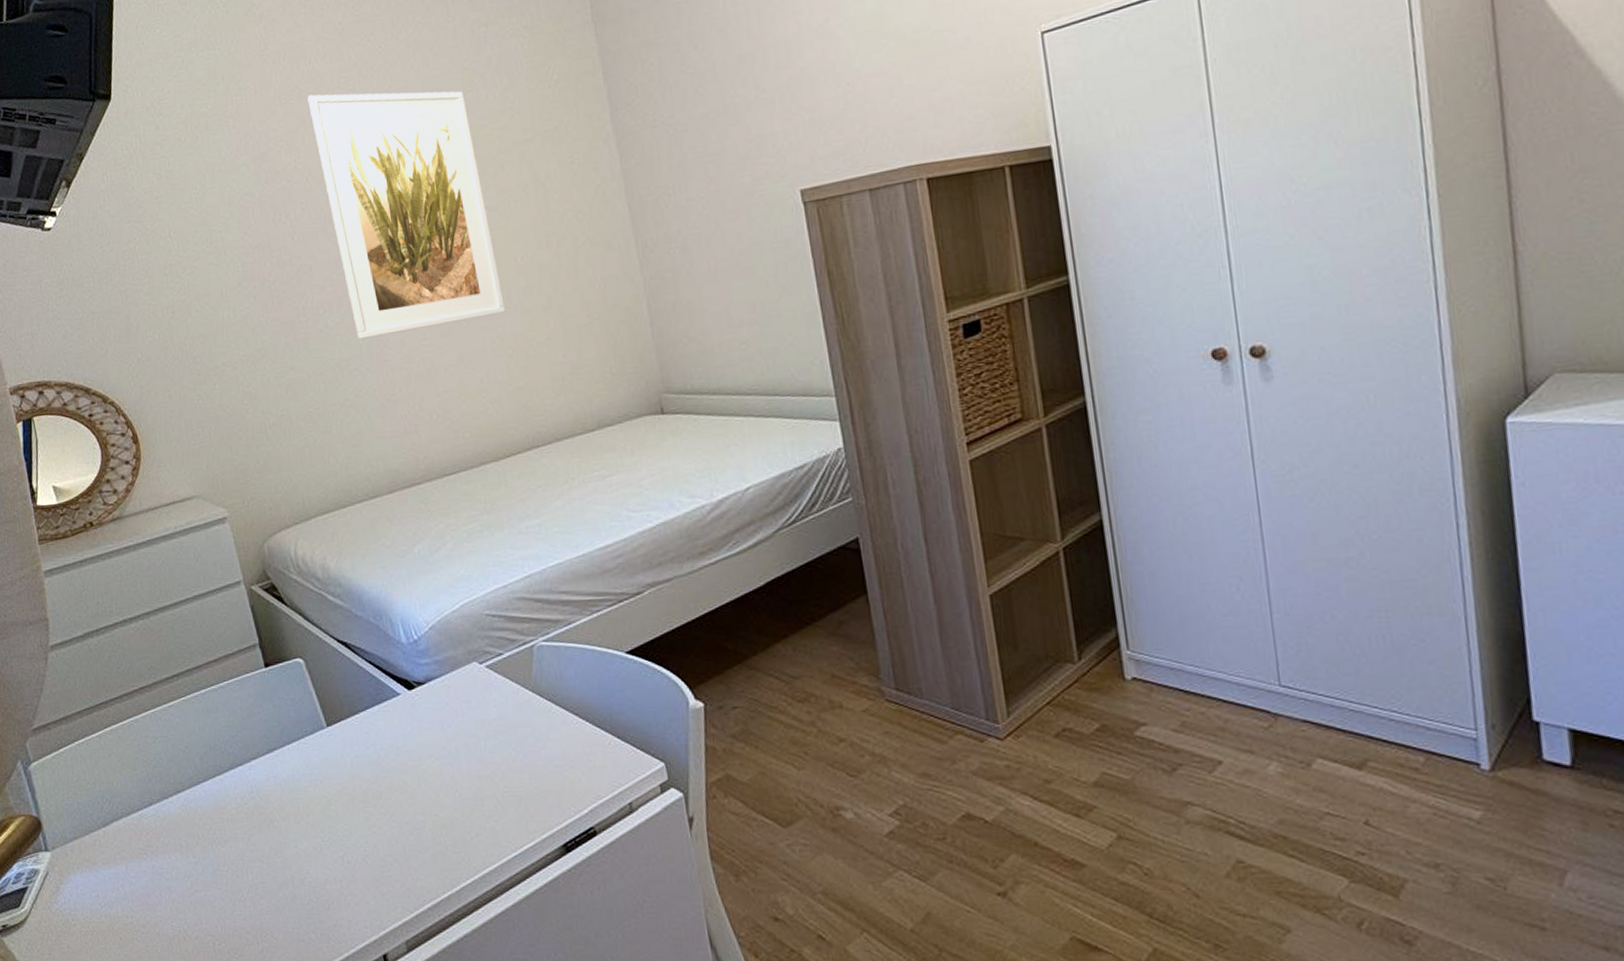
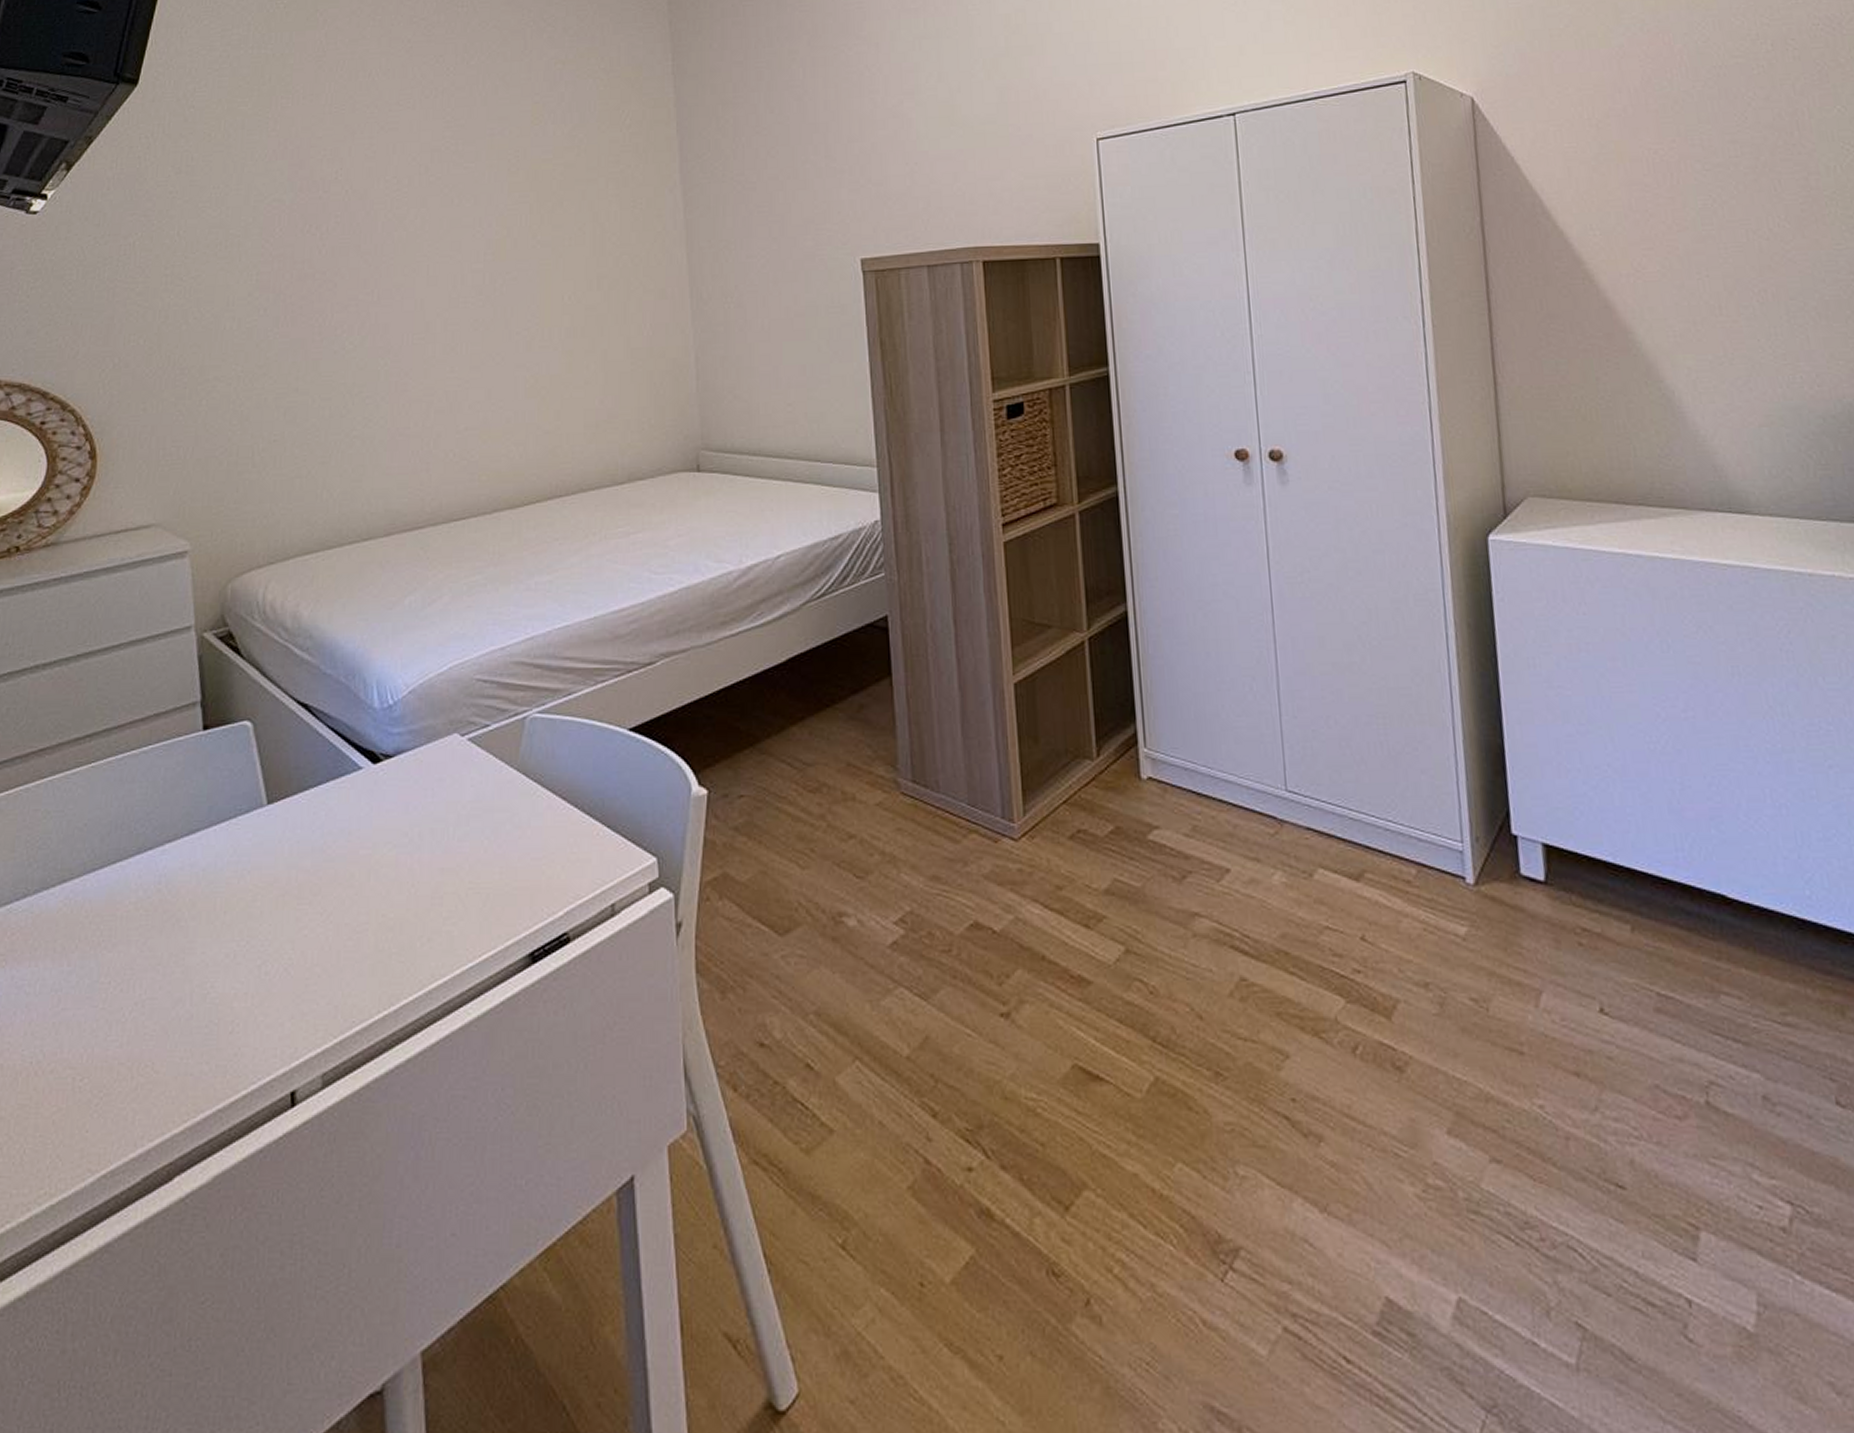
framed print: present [307,91,505,339] -> none [361,107,544,365]

